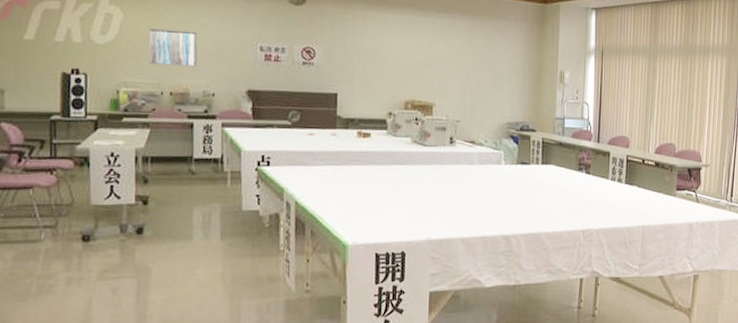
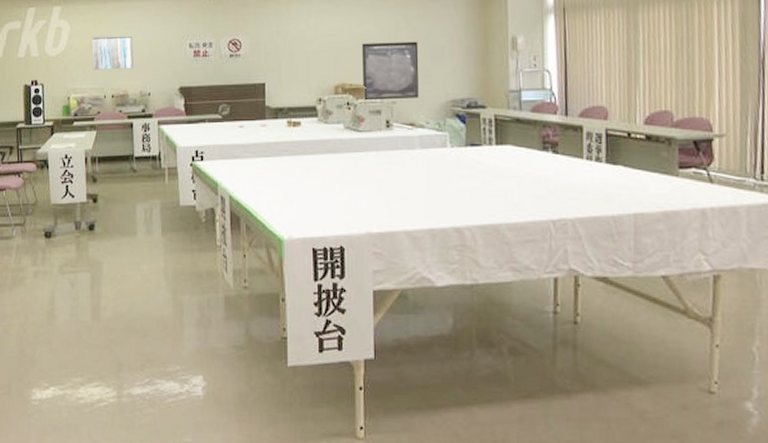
wall art: none [431,64,483,119] -> present [362,41,419,101]

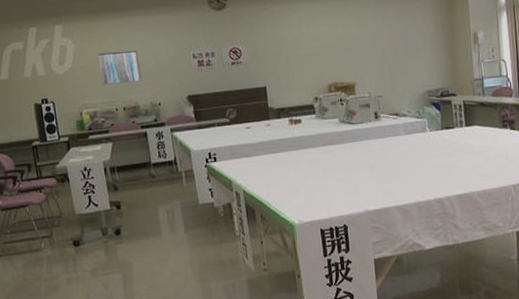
wall art: present [362,41,419,101] -> none [349,41,400,97]

